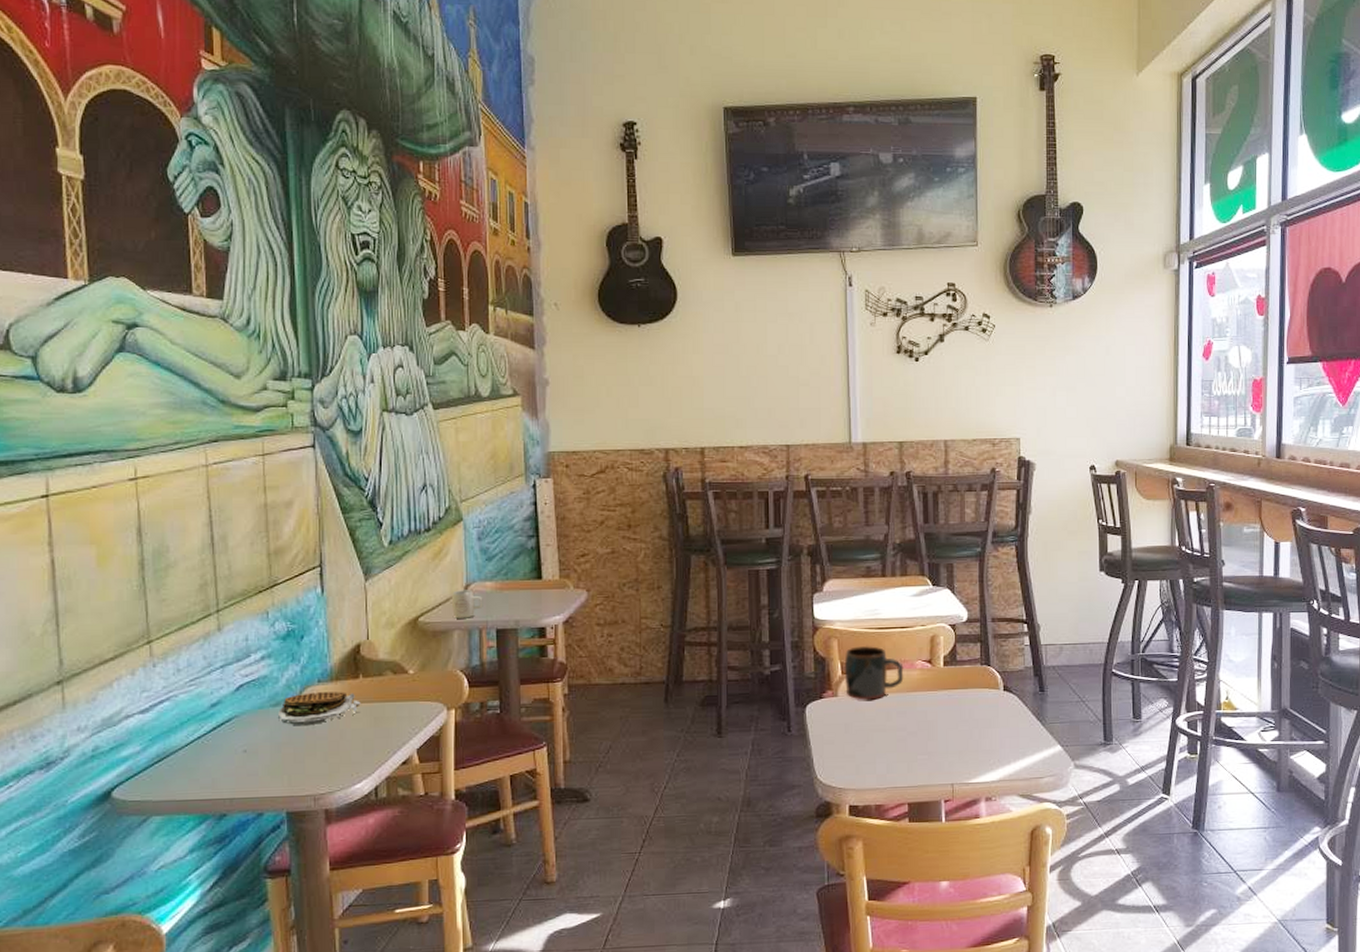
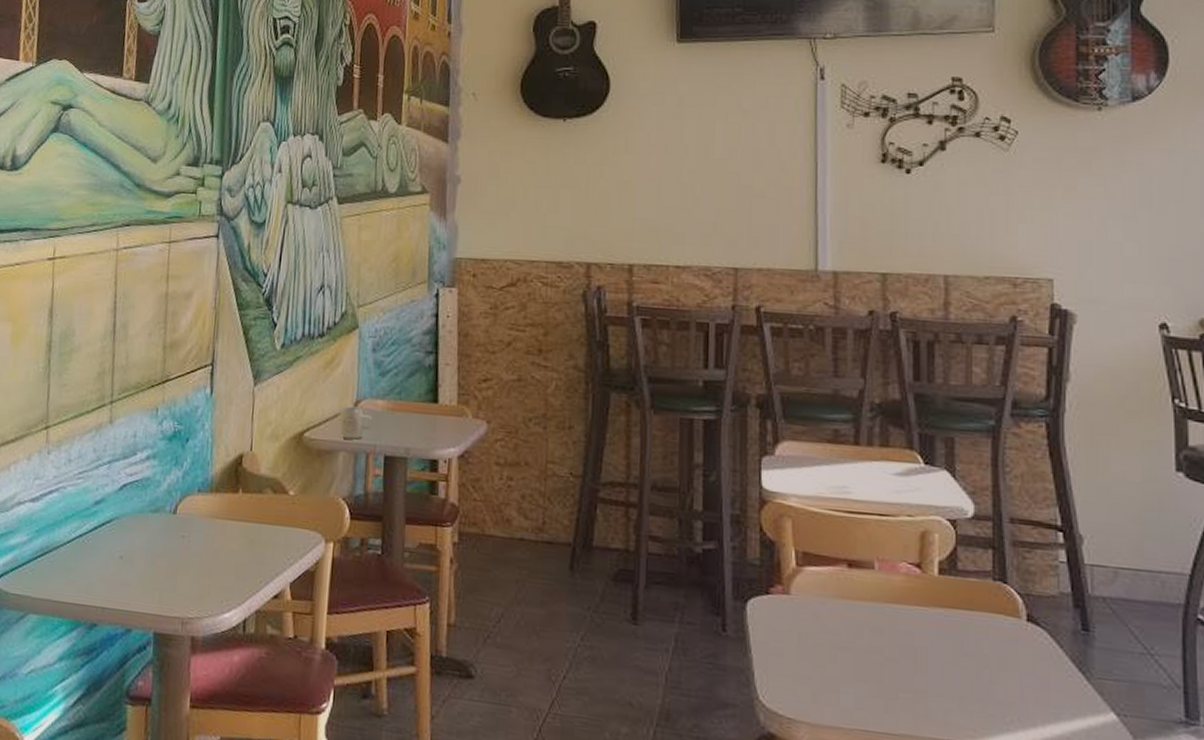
sandwich: present [278,692,361,726] -> none [156,502,238,539]
mug: present [844,645,904,700] -> none [799,532,882,607]

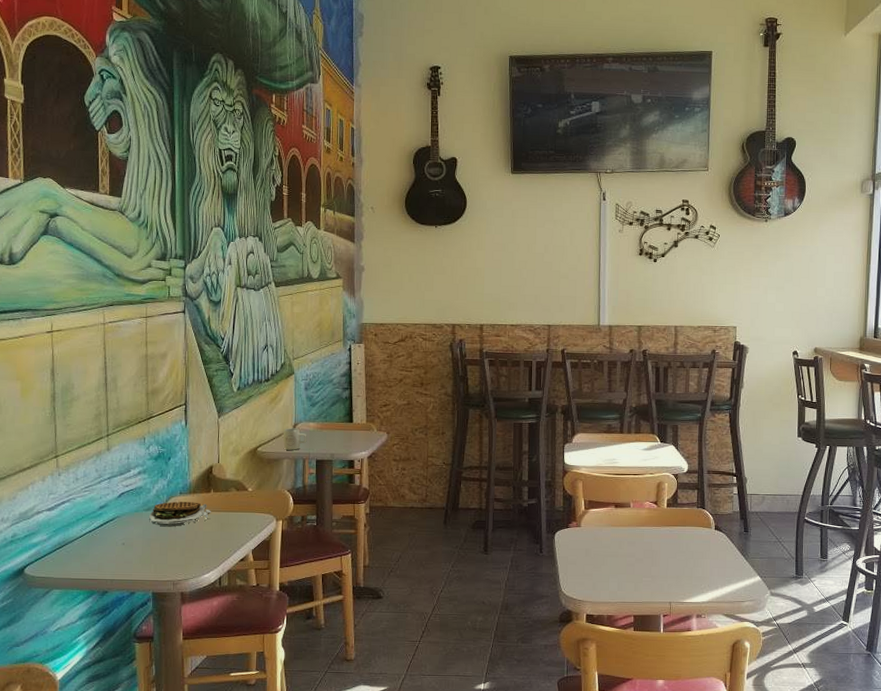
sandwich: none [156,502,238,539] -> present [149,501,211,527]

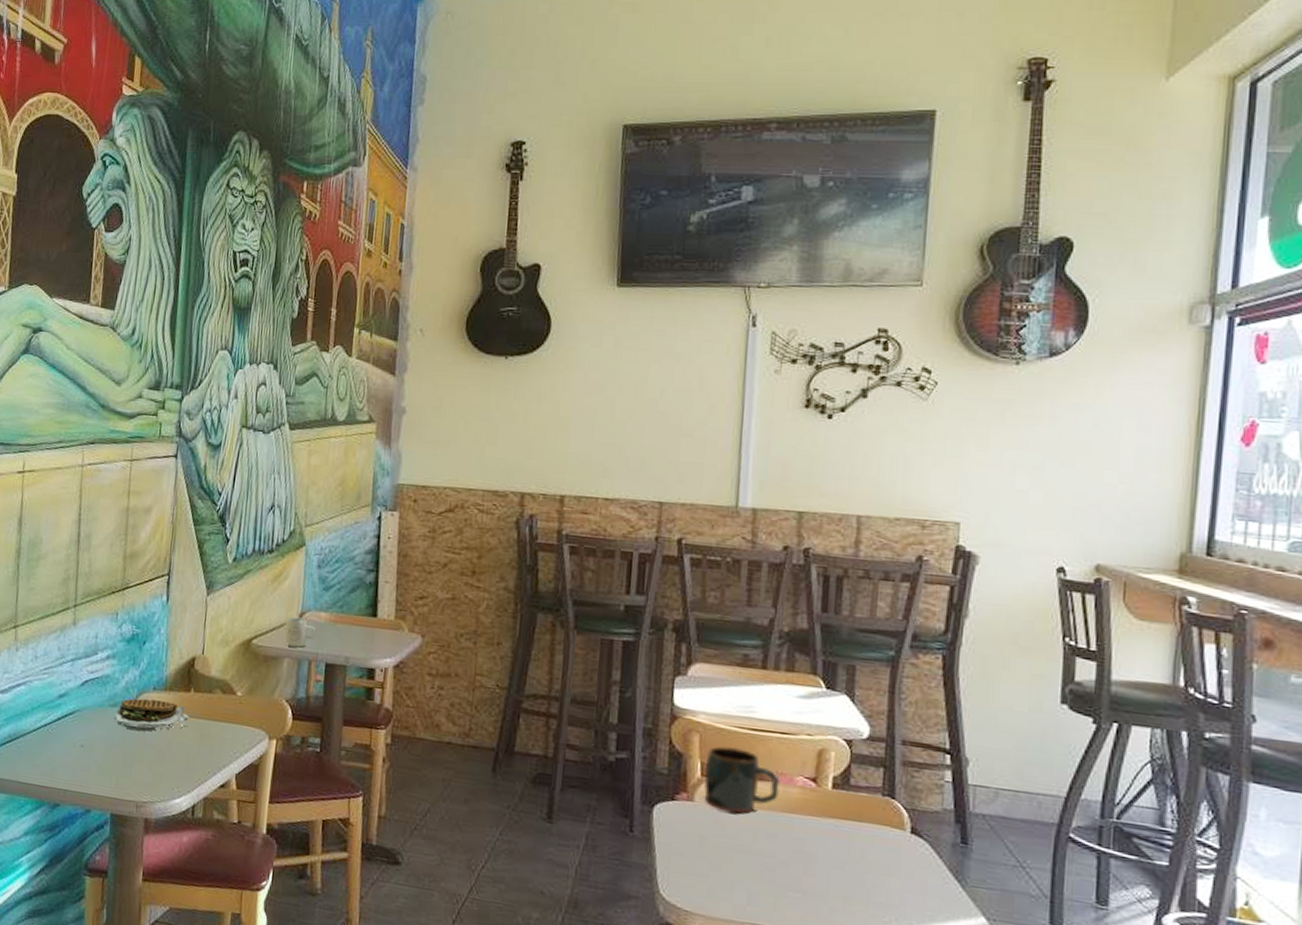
mug: none [586,487,635,531] -> present [703,746,780,814]

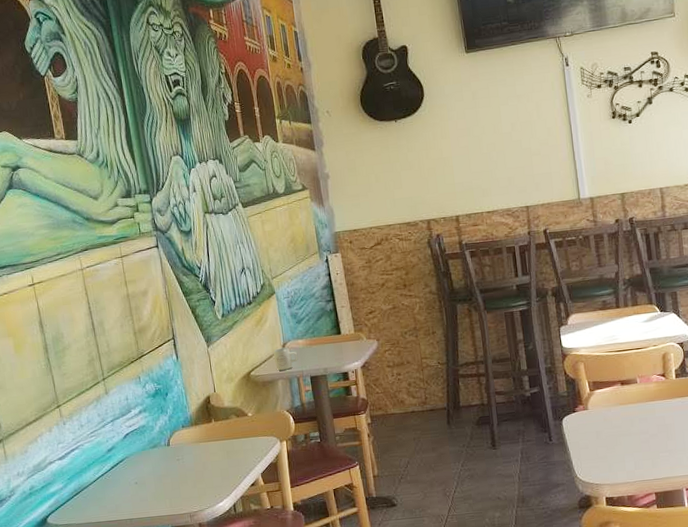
sandwich: present [114,698,189,732] -> none [156,433,216,462]
mug: present [703,746,780,814] -> none [591,366,643,412]

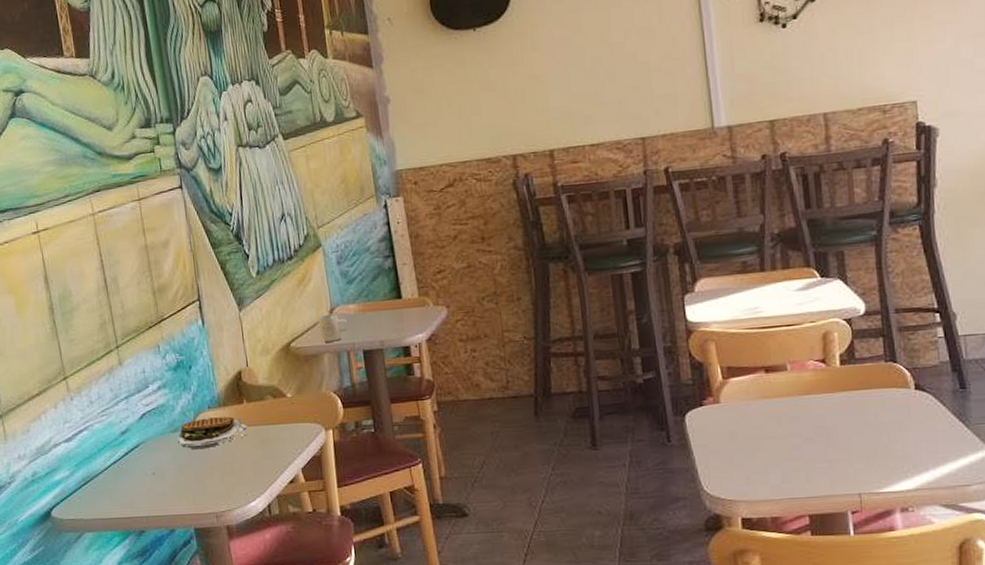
sandwich: none [156,433,216,462] -> present [177,416,248,449]

